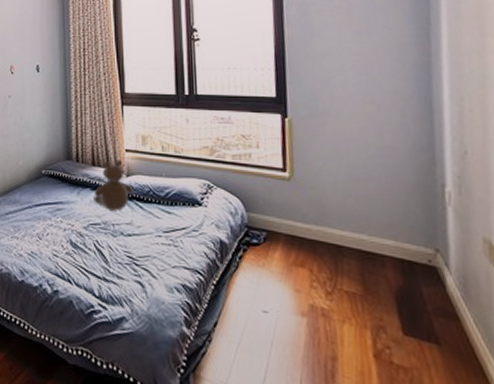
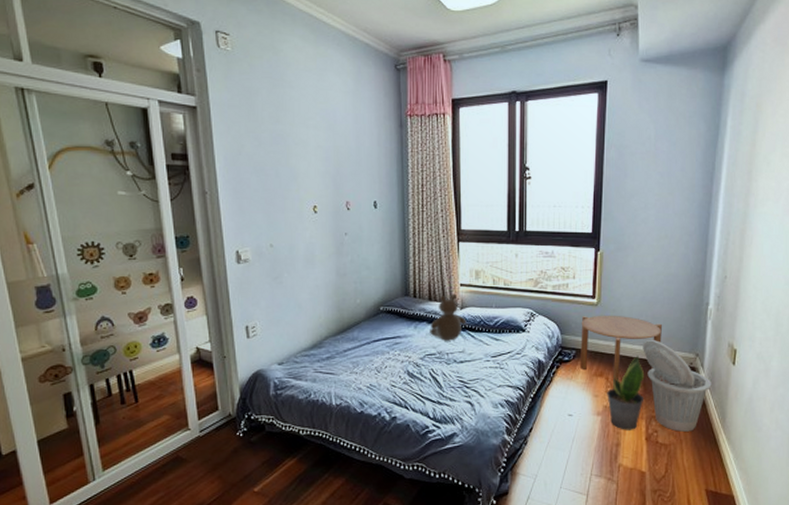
side table: none [270,191,384,285] -> present [580,315,662,390]
potted plant: none [312,243,365,342] -> present [607,354,645,430]
laundry basket: none [356,225,466,354] -> present [643,339,712,432]

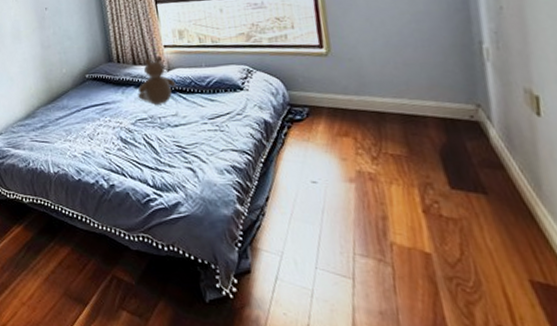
side table: present [580,315,662,390] -> none [309,64,427,151]
potted plant: present [607,354,645,430] -> none [357,109,411,200]
laundry basket: present [643,339,712,432] -> none [396,89,510,203]

